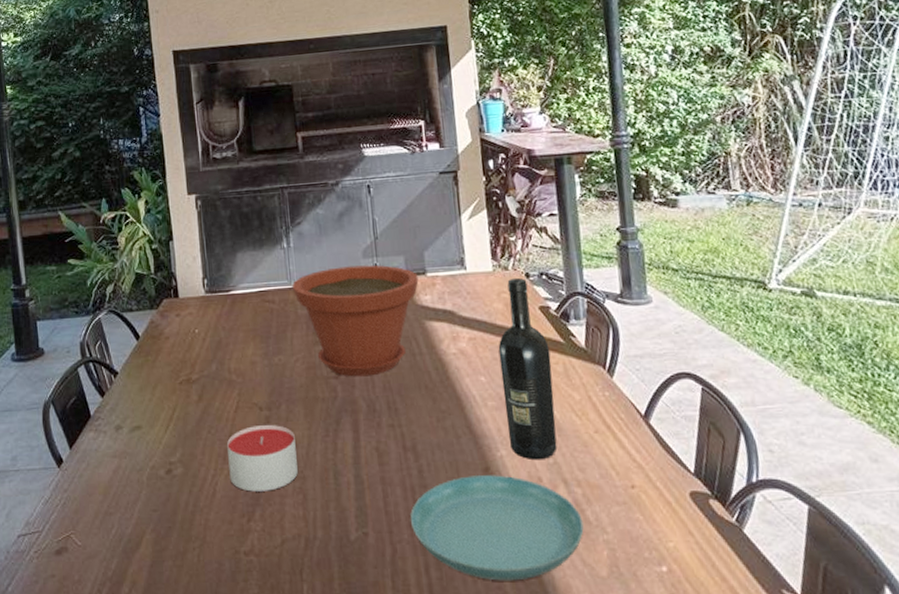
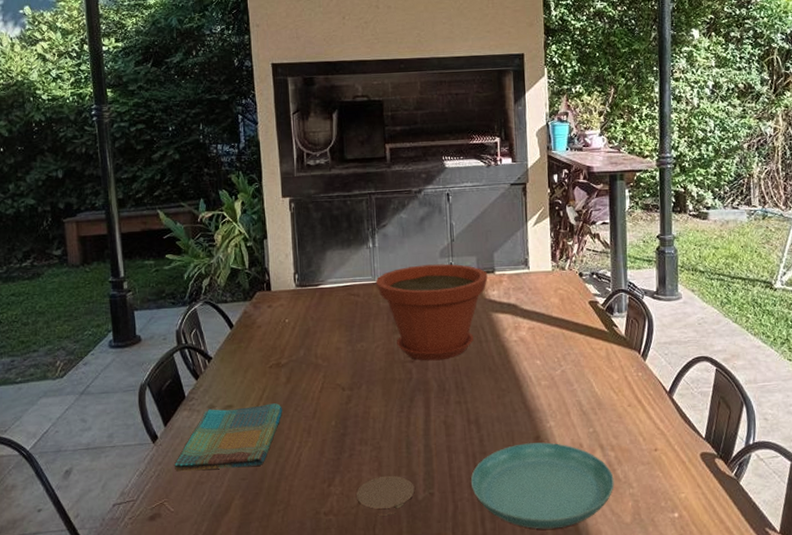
dish towel: none [81,424,195,500] -> present [175,403,282,472]
candle: present [227,424,298,492] -> none [312,402,375,461]
coaster: none [280,510,346,558] -> present [356,475,415,516]
wine bottle: present [498,278,557,459] -> none [553,277,597,429]

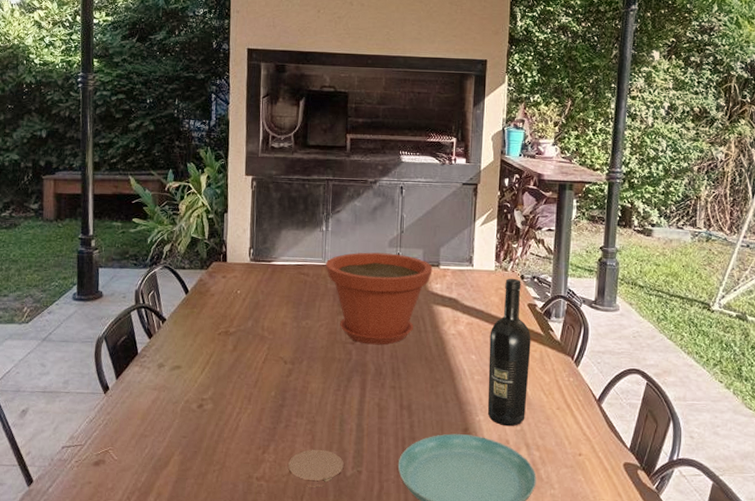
dish towel: present [175,403,282,472] -> none [122,367,227,426]
wine bottle: none [553,277,597,429] -> present [487,279,531,426]

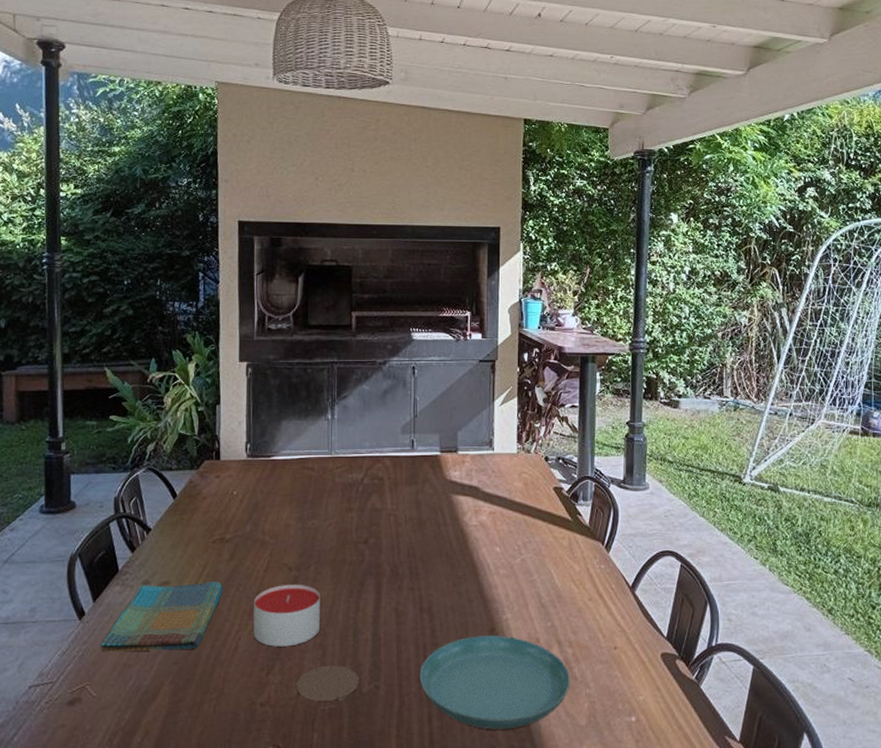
dish towel: none [122,367,227,426] -> present [101,581,223,652]
candle: none [252,375,311,430] -> present [253,584,320,647]
plant pot: present [325,252,433,345] -> none [332,440,450,543]
wine bottle: present [487,279,531,426] -> none [514,461,559,622]

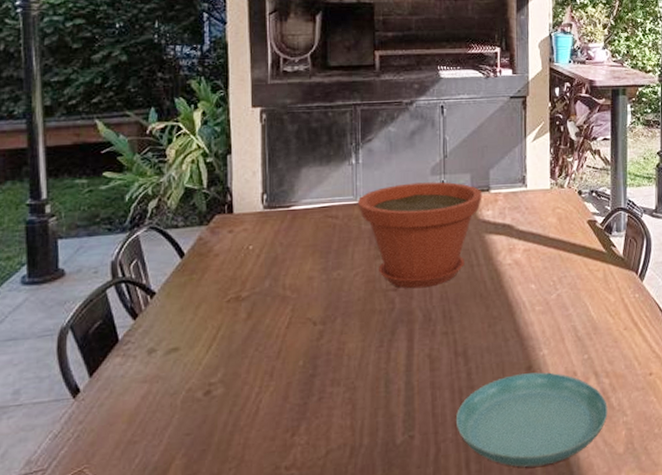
dish towel: present [101,581,223,652] -> none [100,343,240,431]
candle: present [253,584,320,647] -> none [275,338,348,407]
coaster: present [297,665,359,709] -> none [325,418,393,466]
plant pot: none [332,440,450,543] -> present [357,182,482,289]

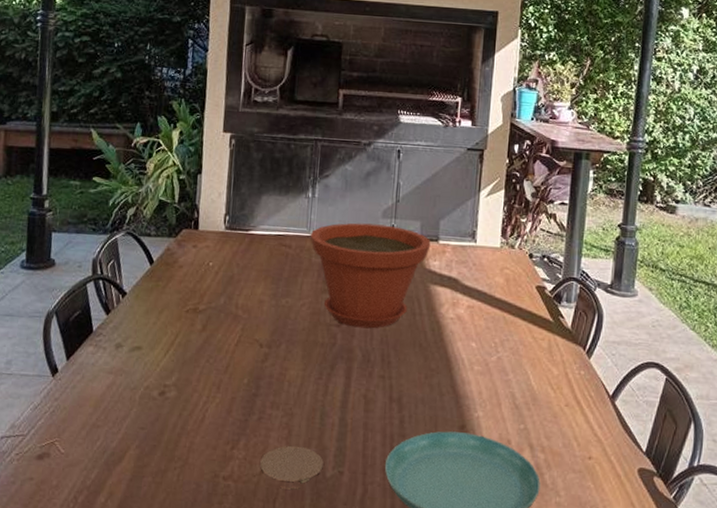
coaster: none [325,418,393,466] -> present [260,445,324,490]

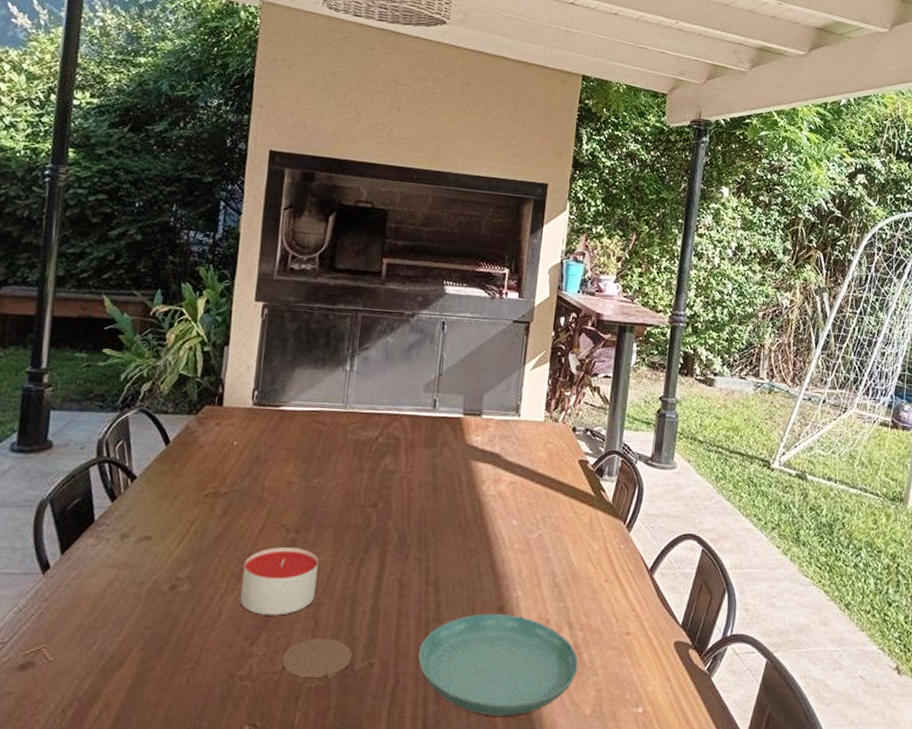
candle: none [220,360,290,423] -> present [239,546,319,616]
plant pot: present [310,223,431,329] -> none [346,397,474,509]

